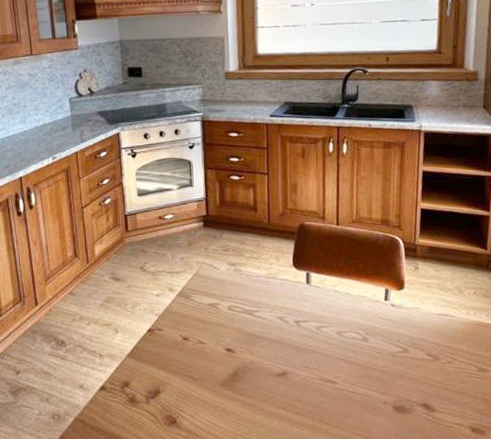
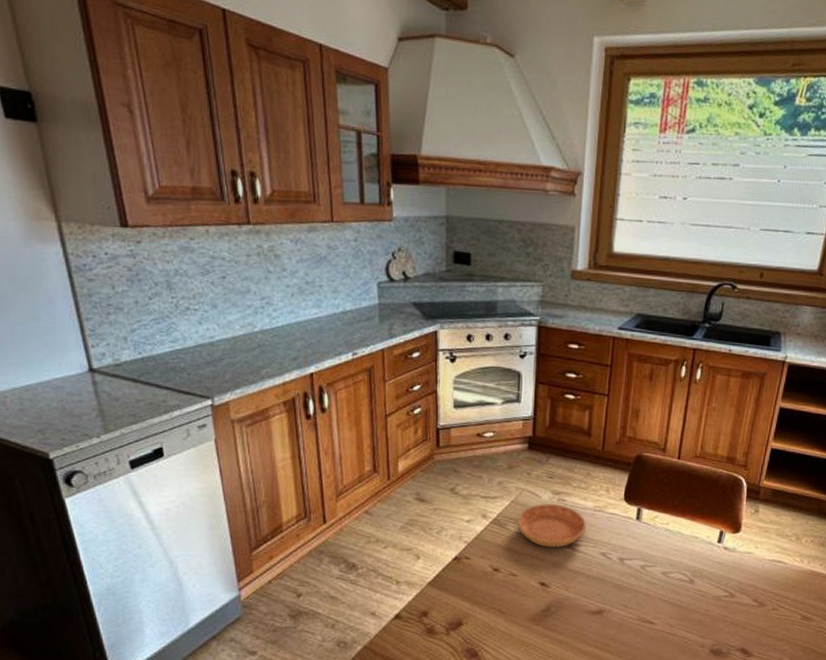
saucer: none [200,274,263,315] -> present [517,503,587,548]

